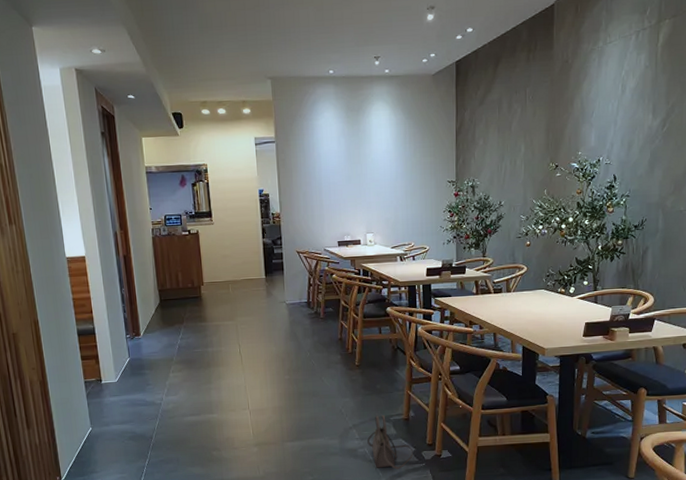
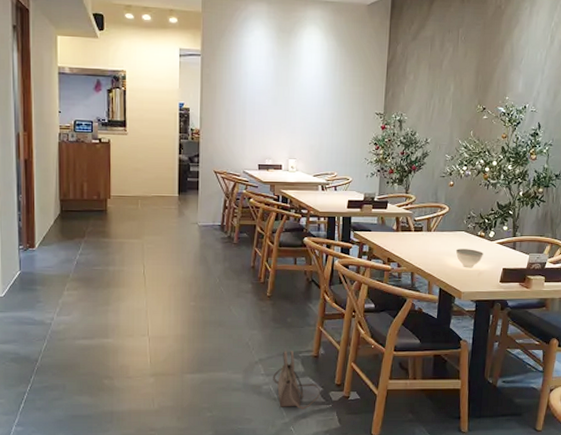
bowl: none [536,306,565,325] -> present [455,249,483,268]

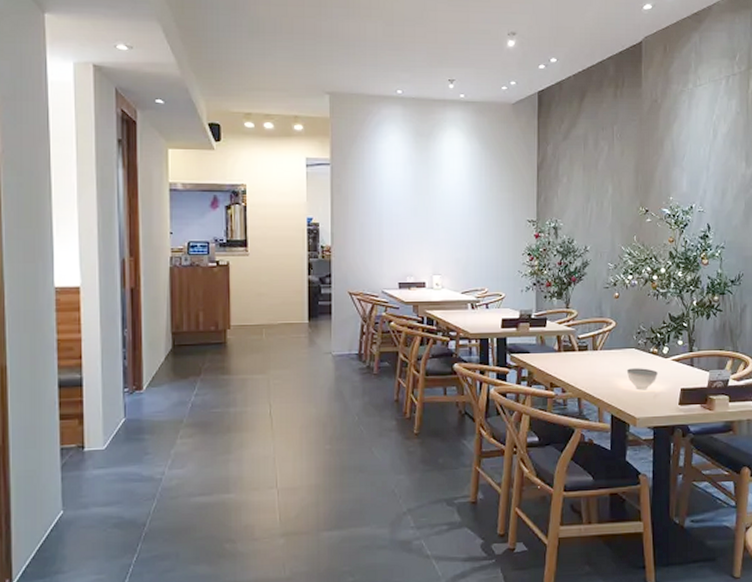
handbag: present [273,351,321,410] -> none [425,497,482,568]

